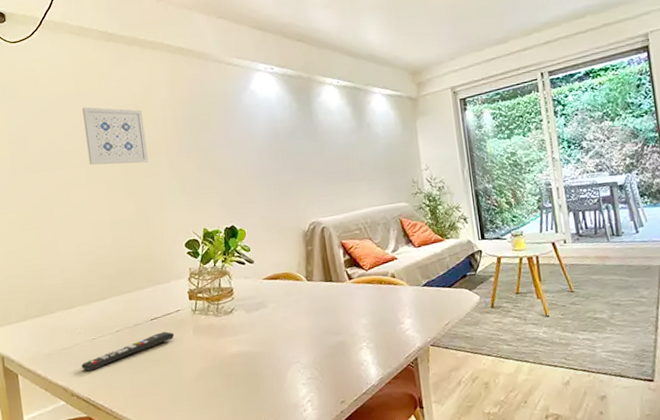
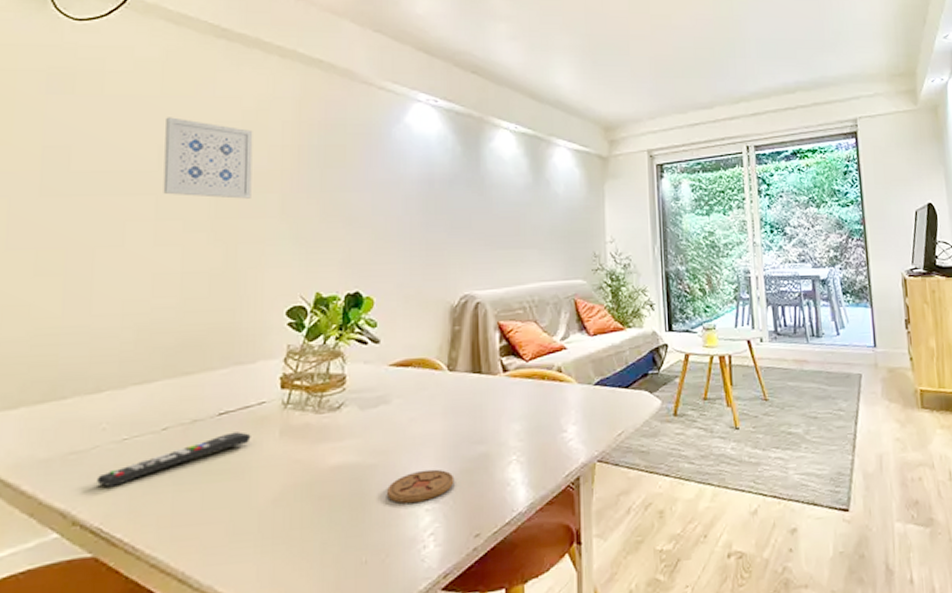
coaster: none [273,354,321,380] -> present [387,469,455,504]

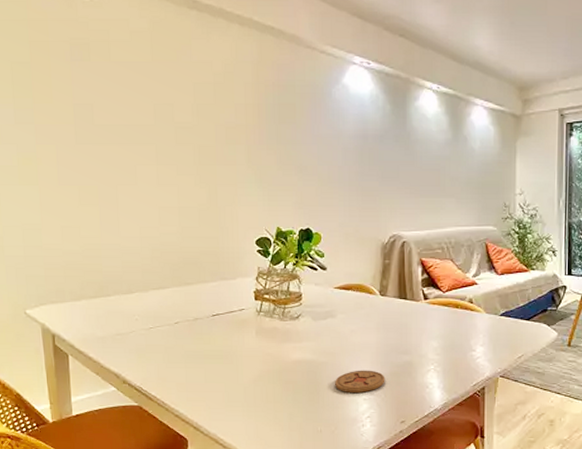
remote control: present [96,432,251,487] -> none [135,329,236,360]
wall art: present [163,117,253,199] -> none [157,80,225,149]

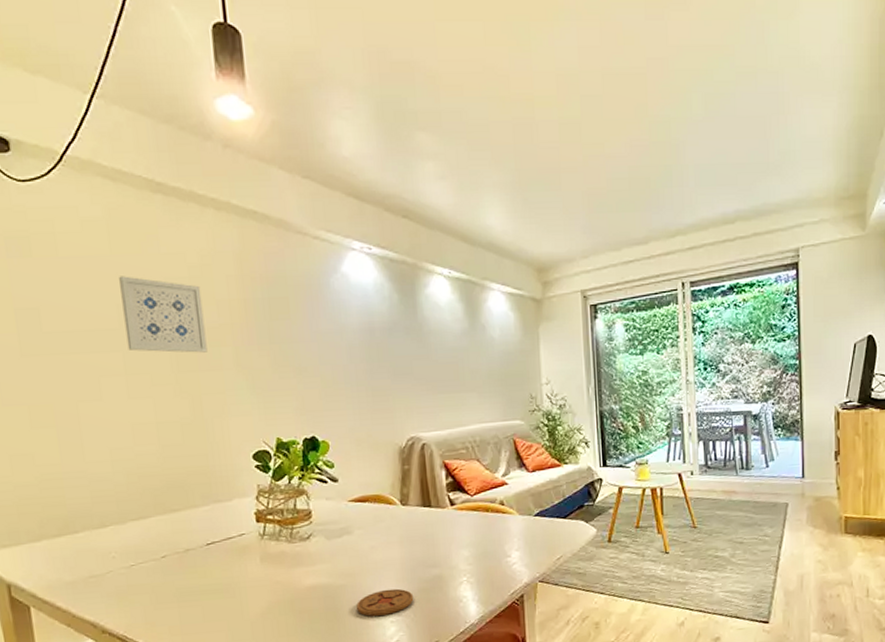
wall art: none [157,80,225,149] -> present [119,276,208,353]

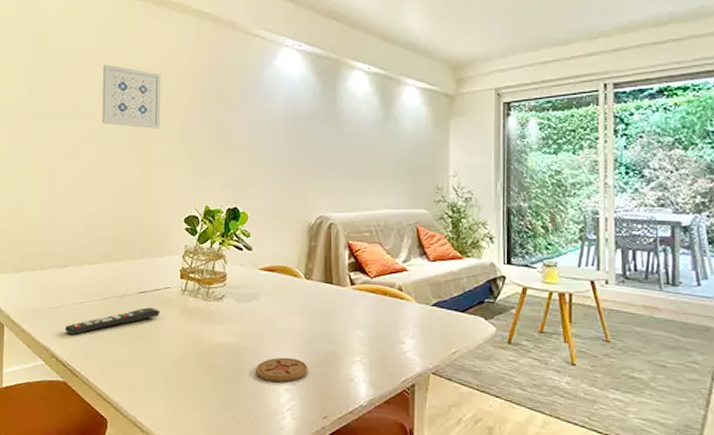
remote control: none [114,559,237,603] -> present [64,307,160,335]

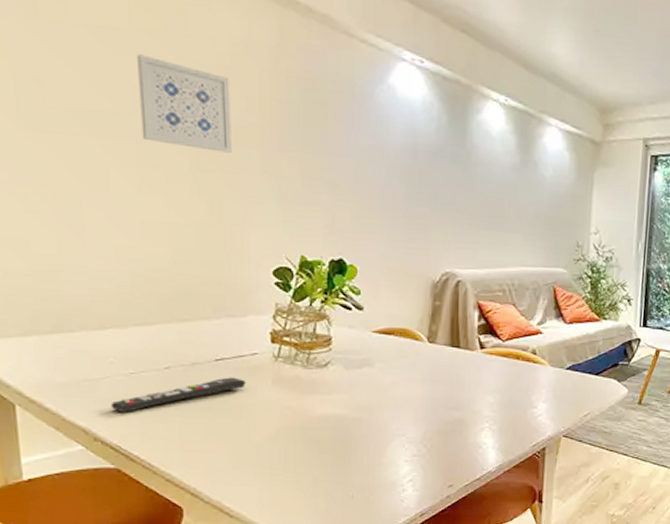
coaster: present [256,357,308,383] -> none [371,427,432,454]

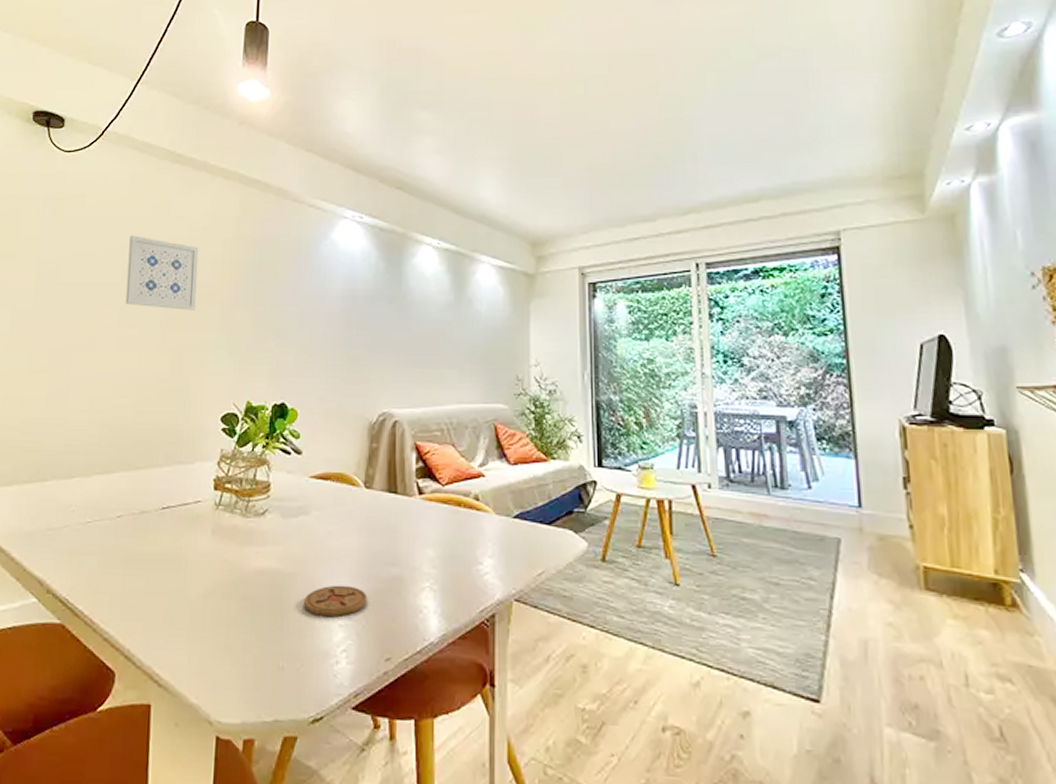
remote control: present [110,377,246,412] -> none [65,526,188,563]
coaster: none [371,427,432,454] -> present [304,585,368,617]

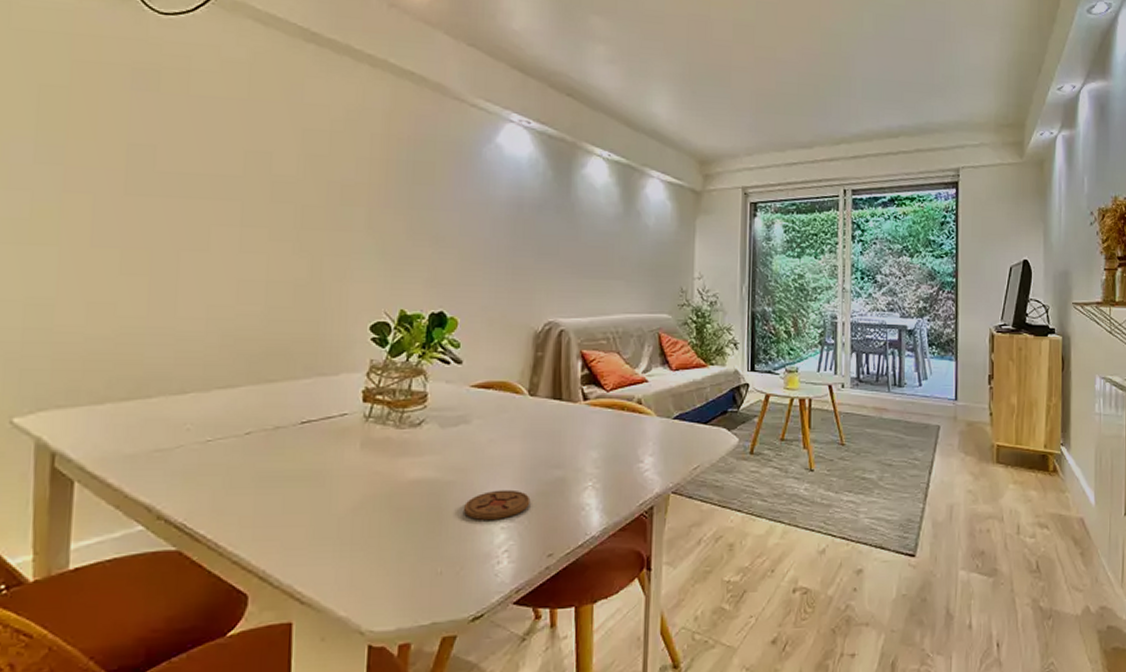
wall art: present [125,235,199,310] -> none [249,122,341,211]

